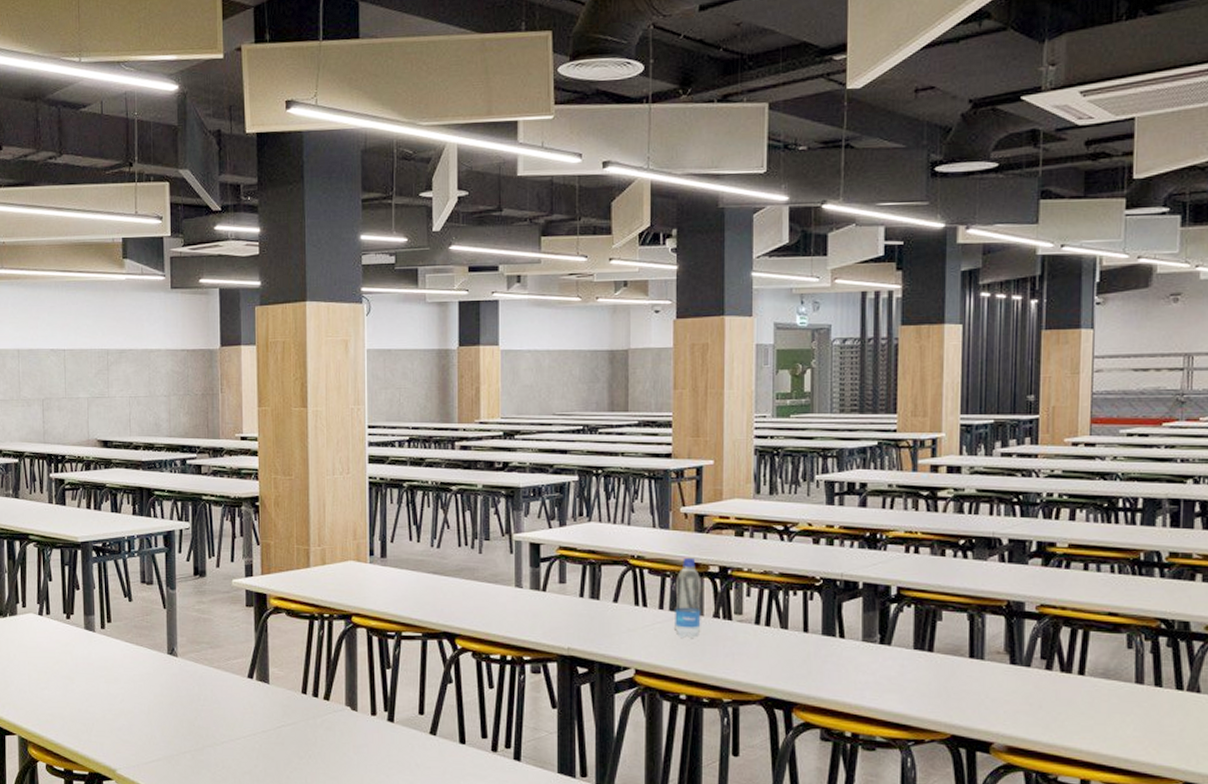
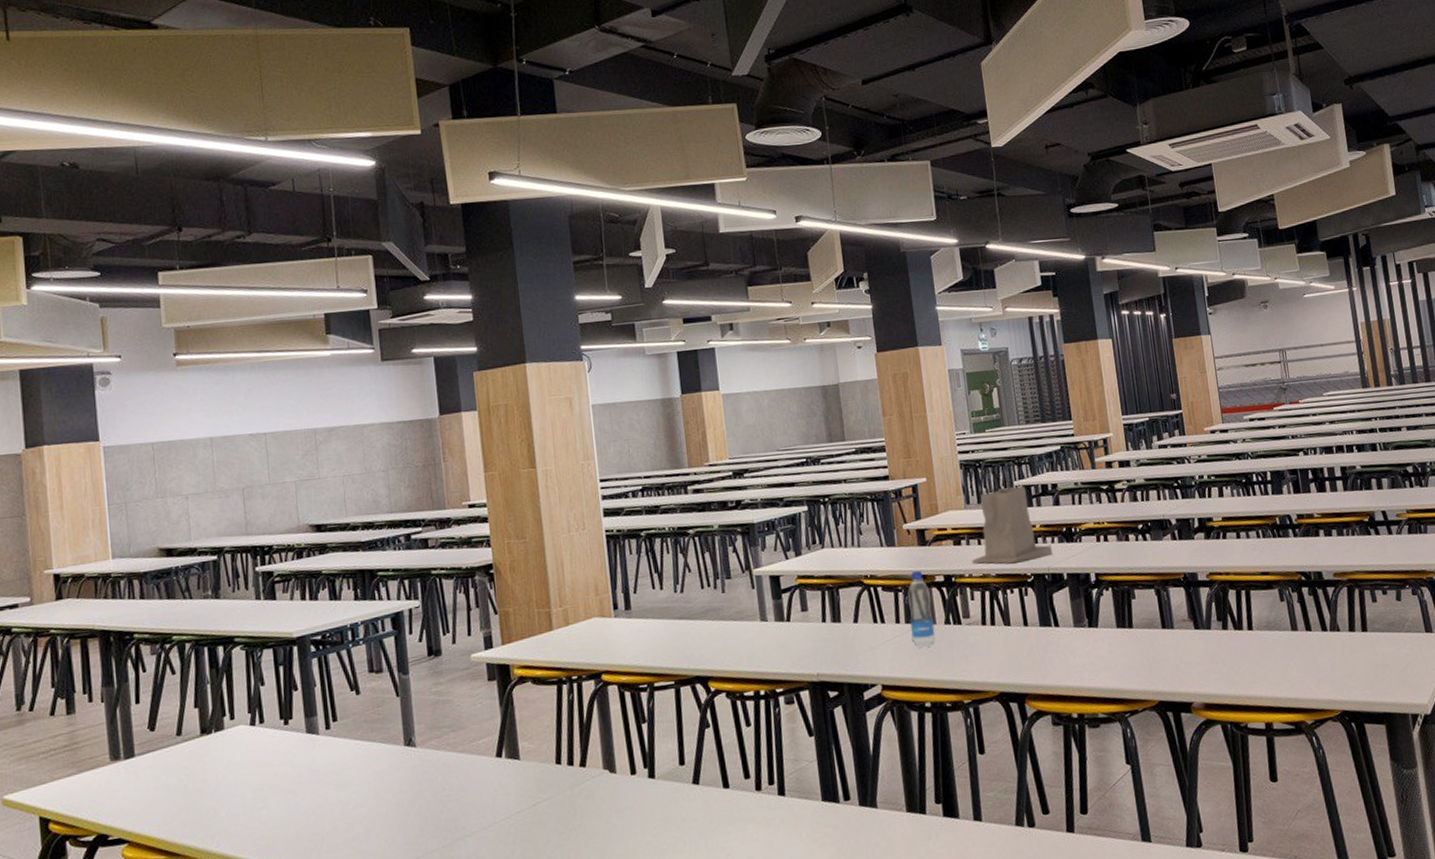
paper bag: none [754,481,849,564] -> present [972,486,1052,564]

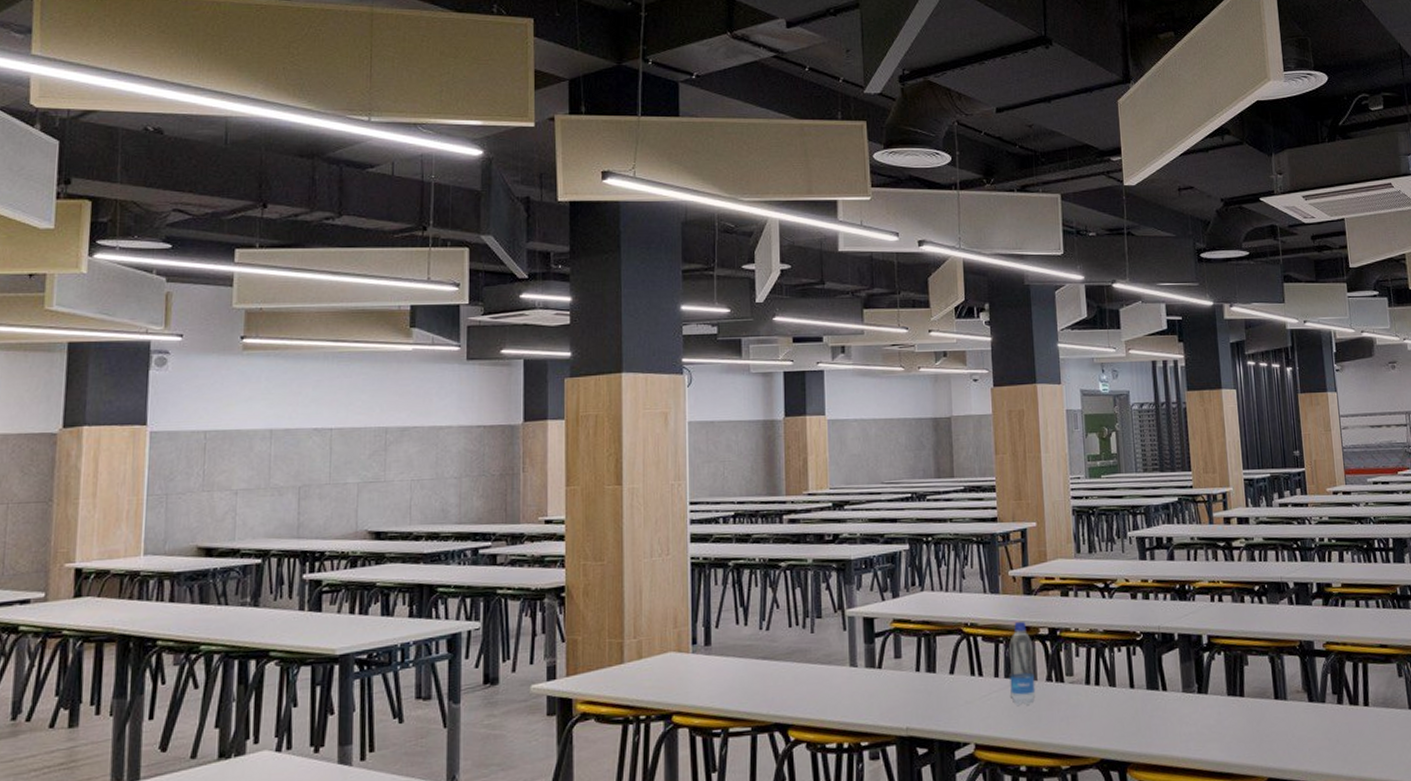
paper bag: present [972,486,1052,564] -> none [1079,537,1164,620]

